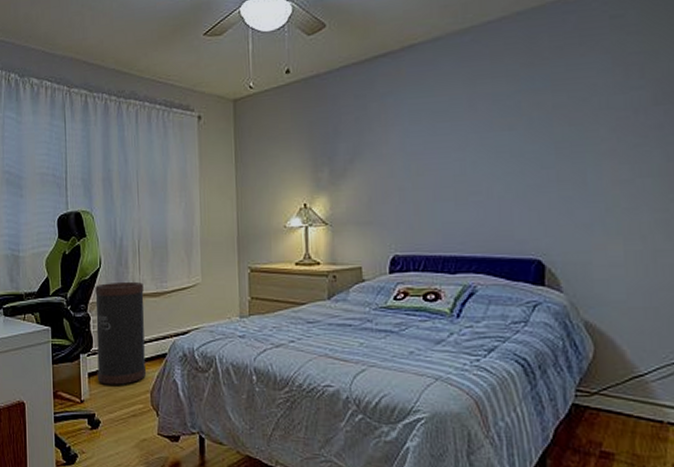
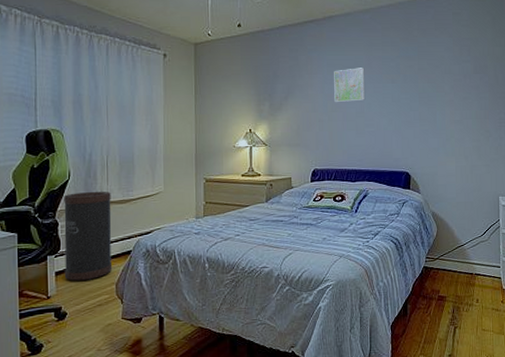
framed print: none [418,111,468,164] -> present [334,68,366,103]

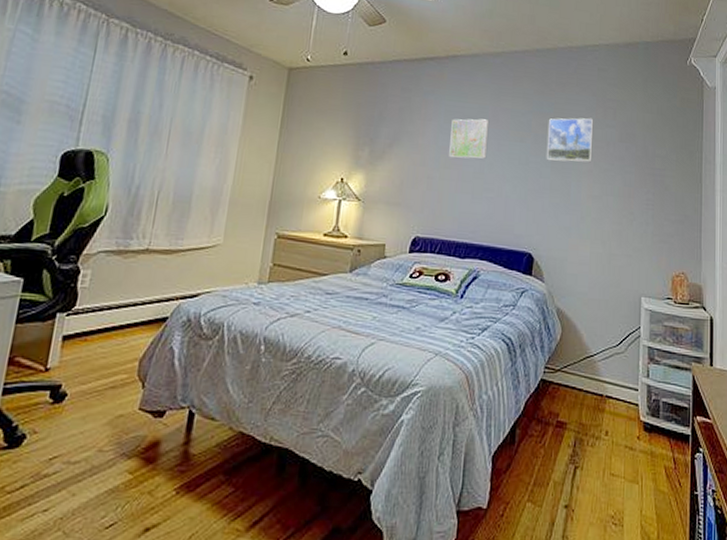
trash can: present [64,191,113,281] -> none [73,233,155,351]
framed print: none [414,56,453,96] -> present [547,118,594,163]

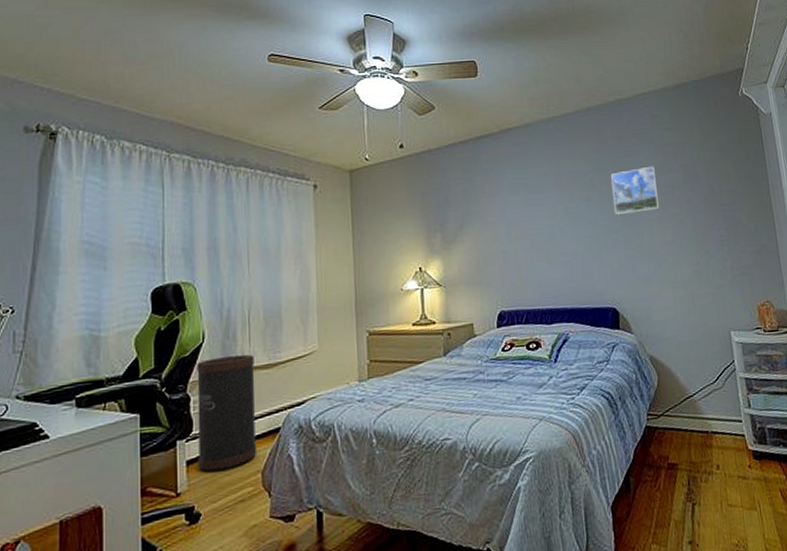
trash can: none [73,233,155,351] -> present [196,354,257,471]
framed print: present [449,119,490,159] -> none [516,186,556,230]

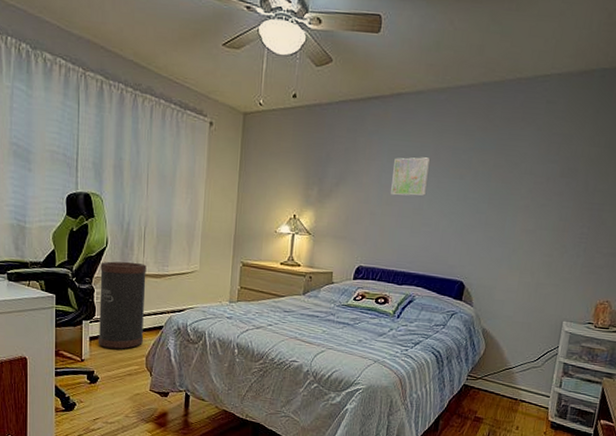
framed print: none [516,186,556,230] -> present [391,157,431,196]
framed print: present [611,165,660,216] -> none [485,153,536,198]

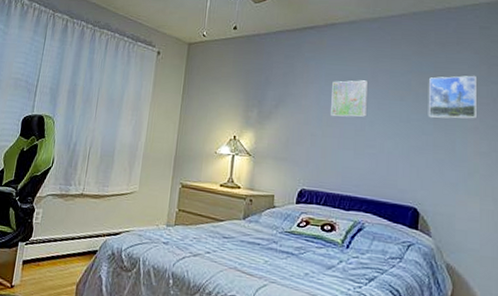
trash can: present [98,261,147,349] -> none [30,180,88,275]
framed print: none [485,153,536,198] -> present [429,75,478,119]

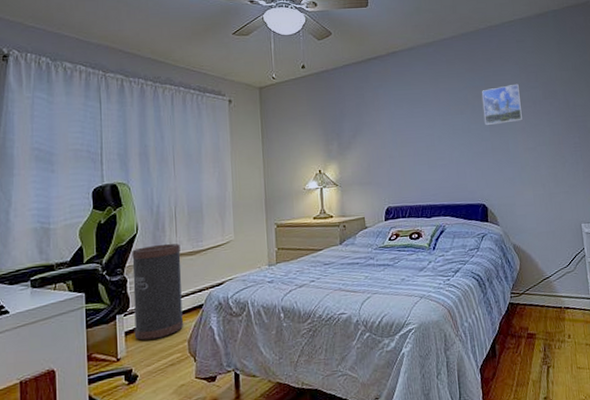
trash can: none [30,180,88,275] -> present [132,243,184,340]
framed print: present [331,80,369,117] -> none [401,101,435,138]

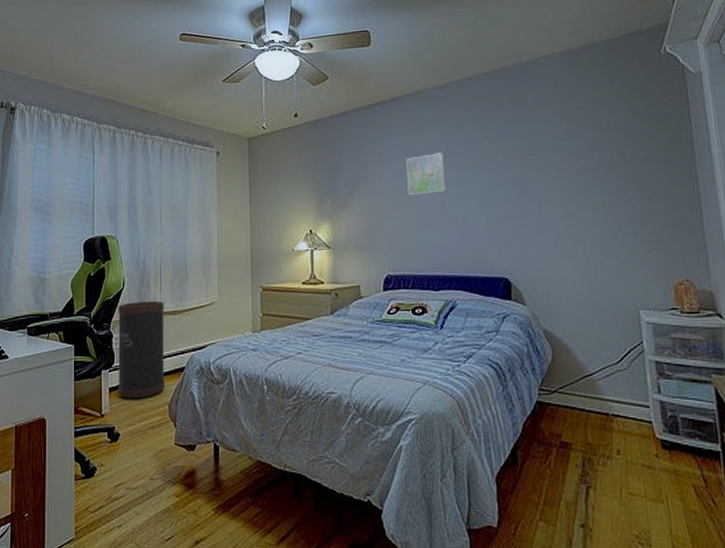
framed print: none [401,101,435,138] -> present [406,153,447,196]
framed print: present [482,83,523,126] -> none [507,132,562,184]

